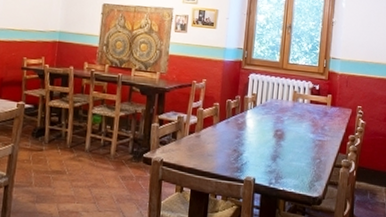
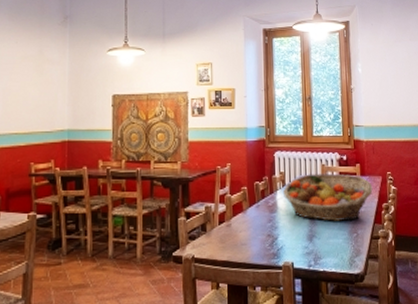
fruit basket: none [252,98,342,147] -> present [282,173,373,221]

